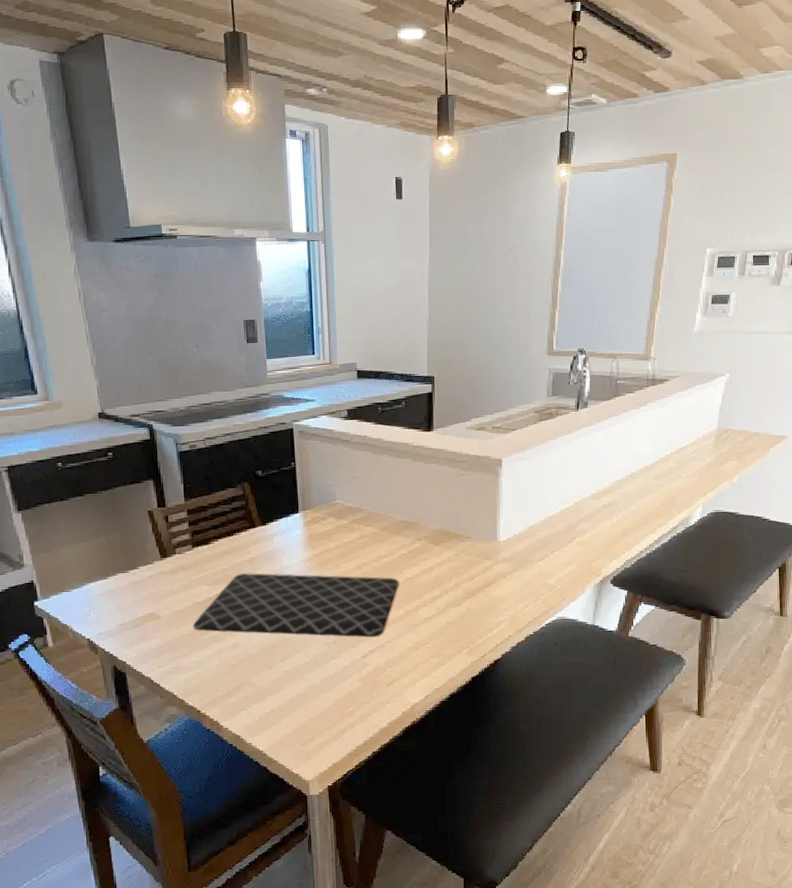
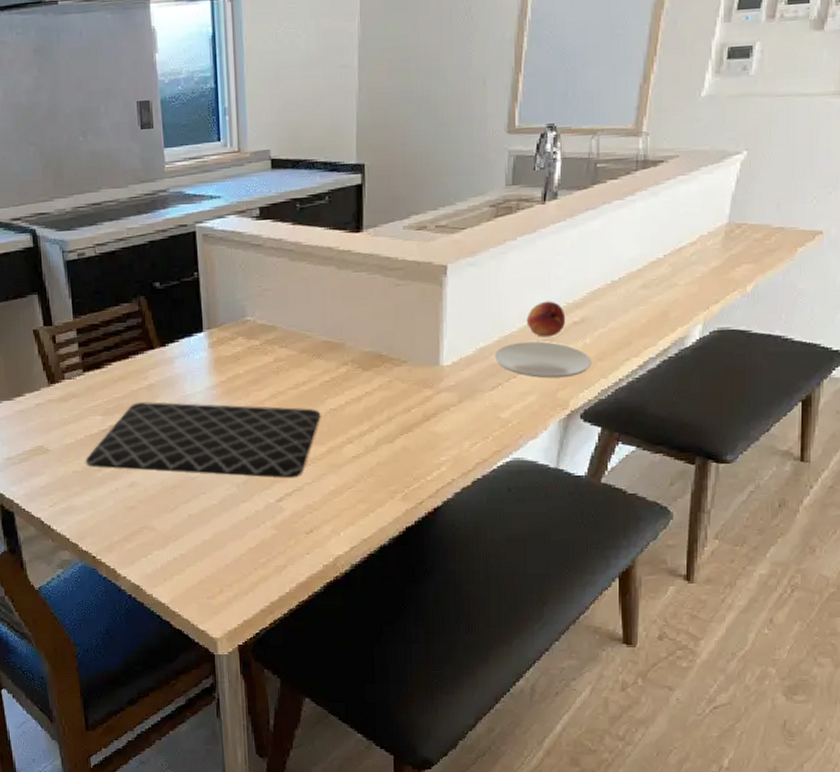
plate: none [541,521,619,551] -> present [494,341,592,379]
fruit: none [566,488,597,518] -> present [526,301,566,337]

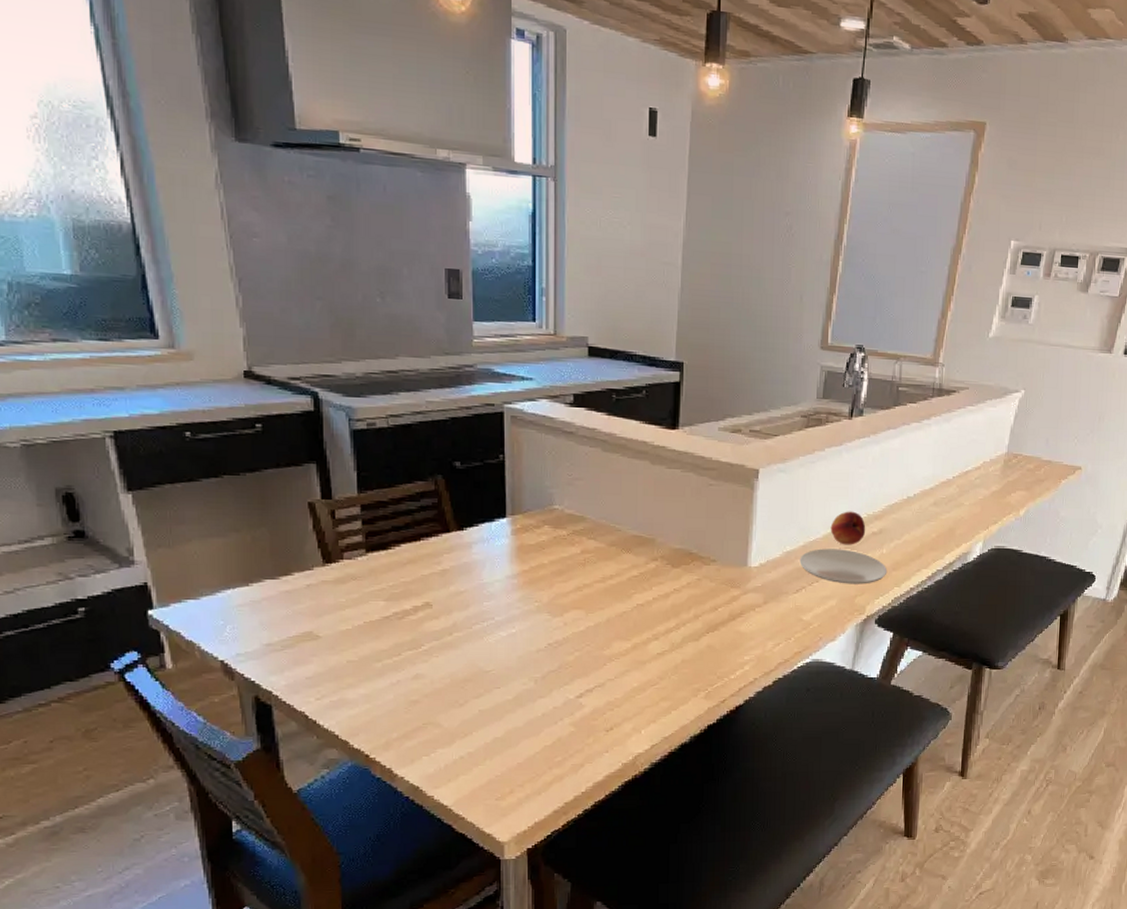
placemat: present [86,402,321,477] -> none [364,588,627,672]

